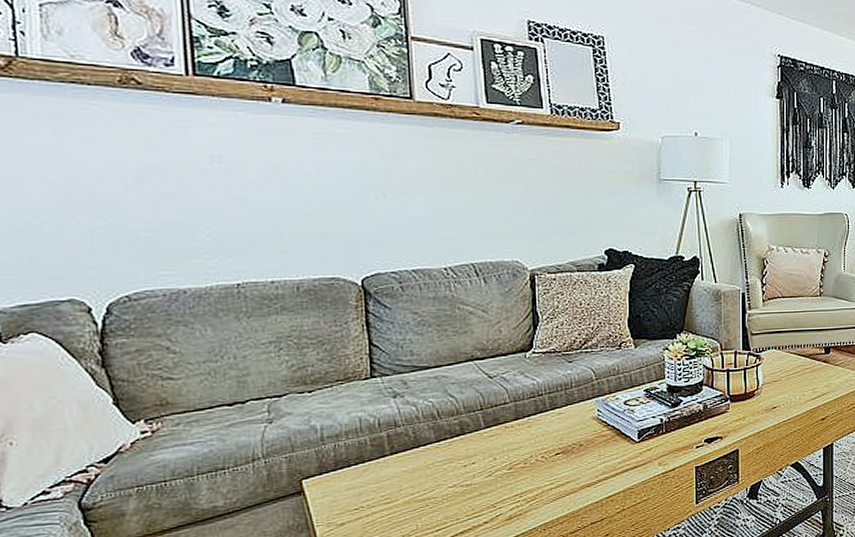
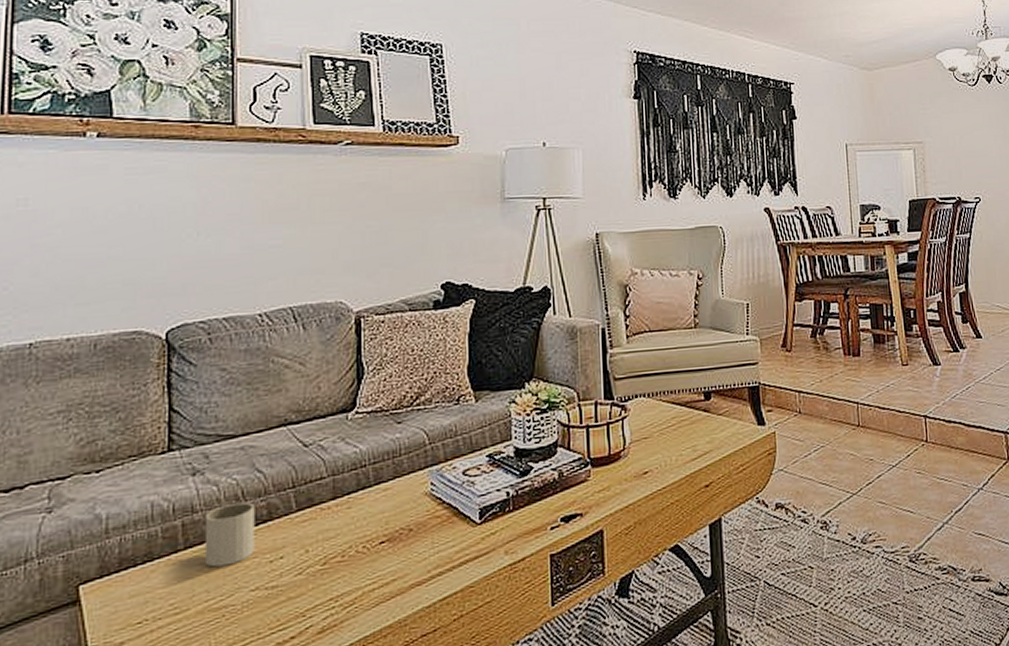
mug: none [406,419,451,469] -> present [204,501,255,568]

